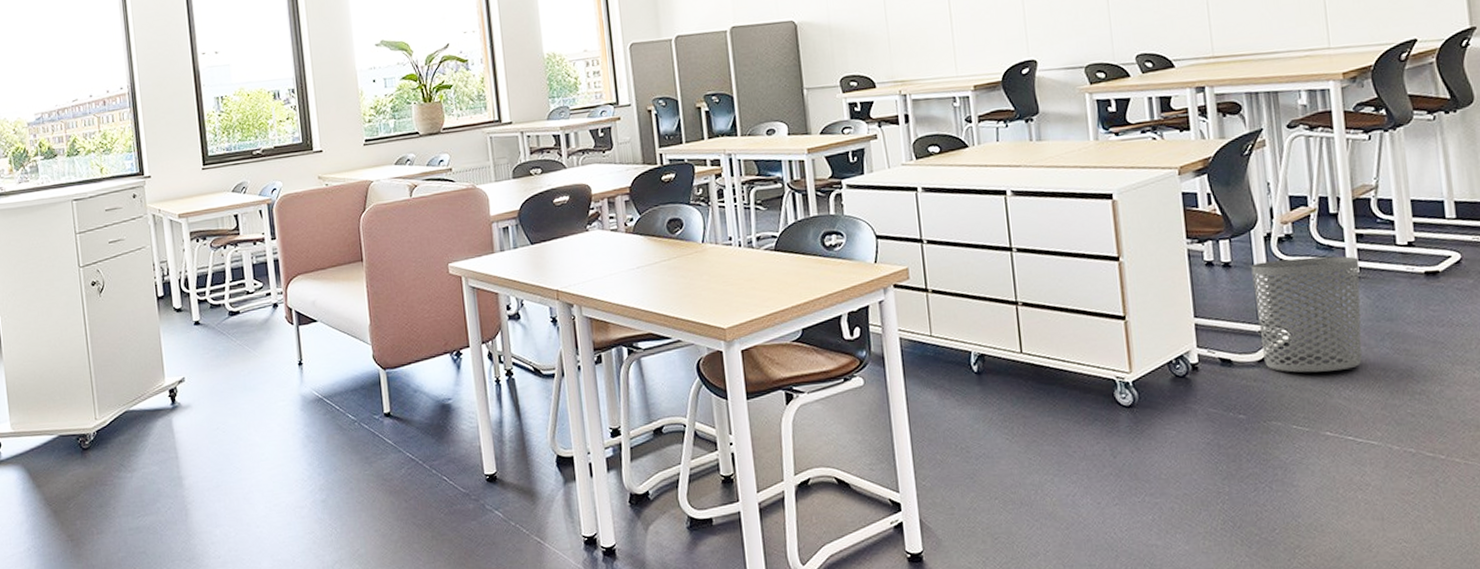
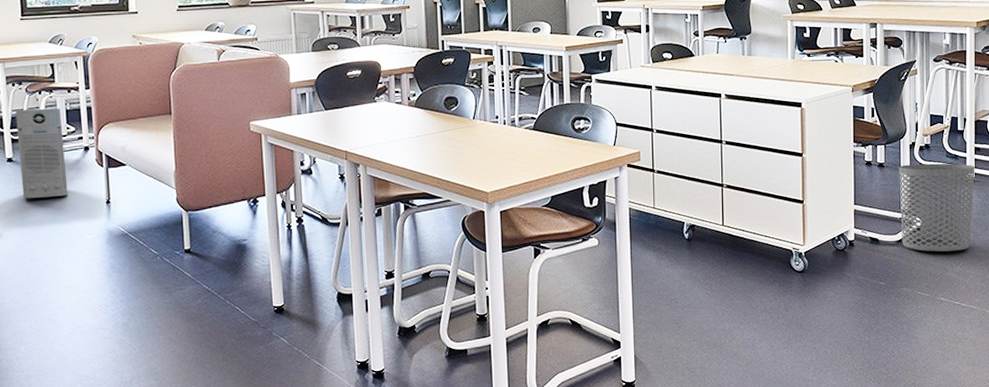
air purifier: none [200,263,259,365] -> present [15,109,68,199]

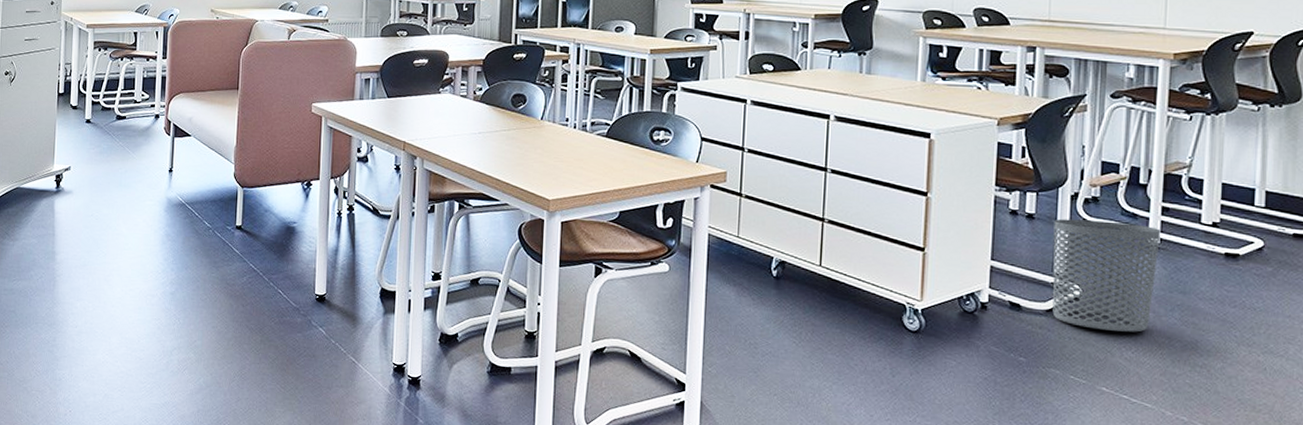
air purifier: present [15,109,68,199] -> none [95,74,138,161]

